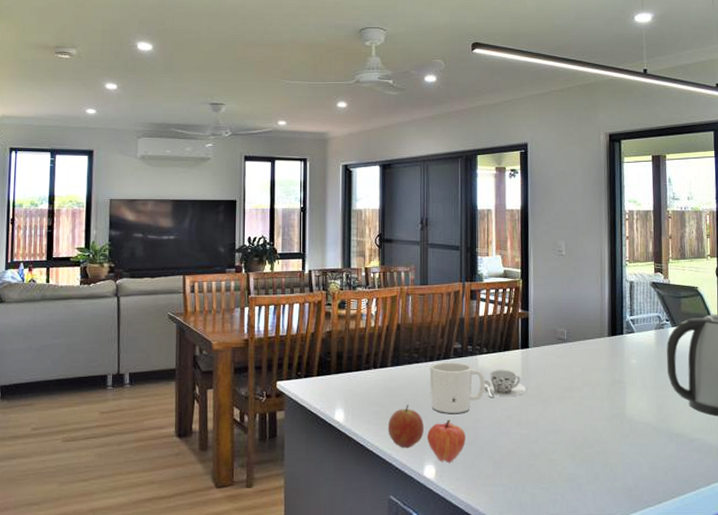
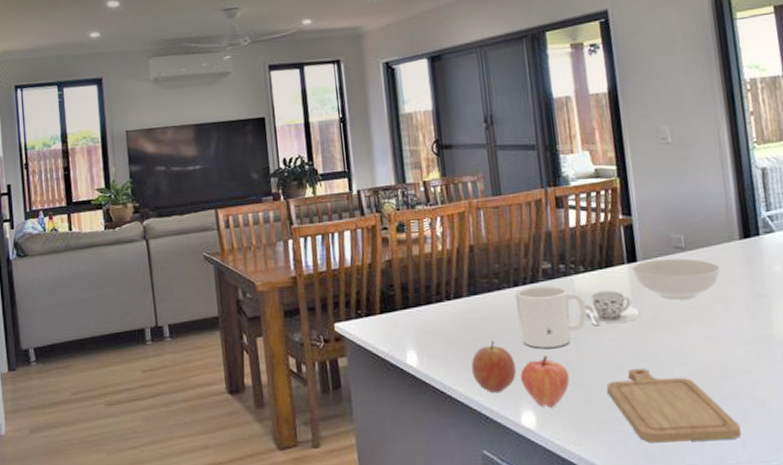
chopping board: none [495,434,593,495] -> present [607,368,741,443]
bowl: none [524,347,592,381] -> present [631,258,721,300]

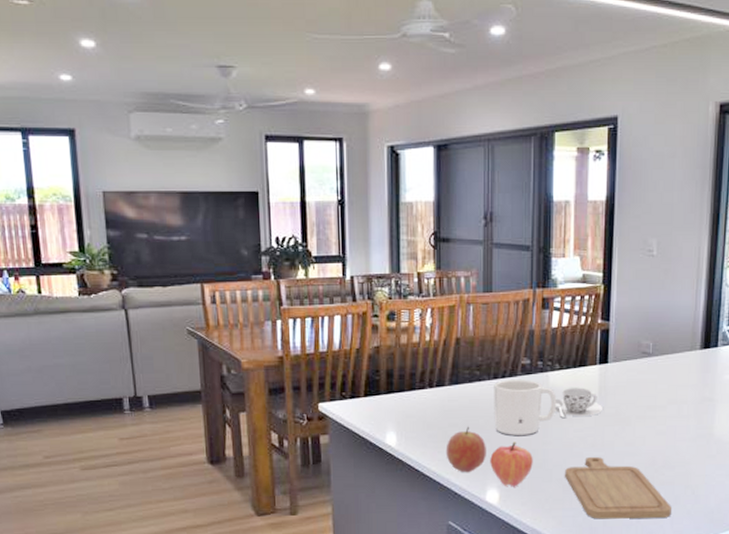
bowl: present [631,258,721,300] -> none [602,362,680,399]

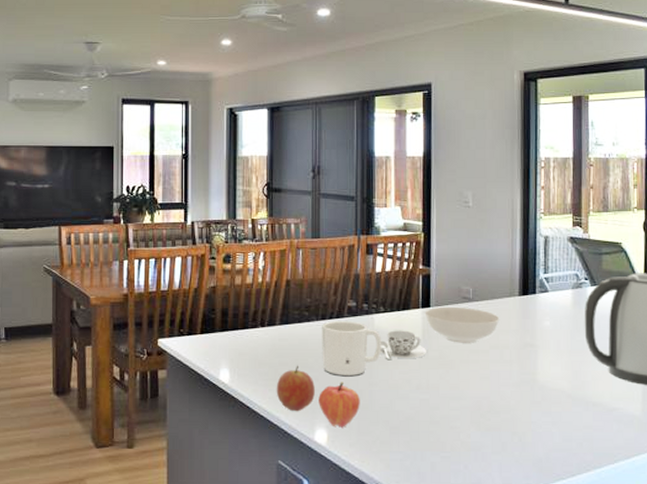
chopping board: present [565,456,671,519] -> none [392,399,499,465]
bowl: none [602,362,680,399] -> present [424,306,500,343]

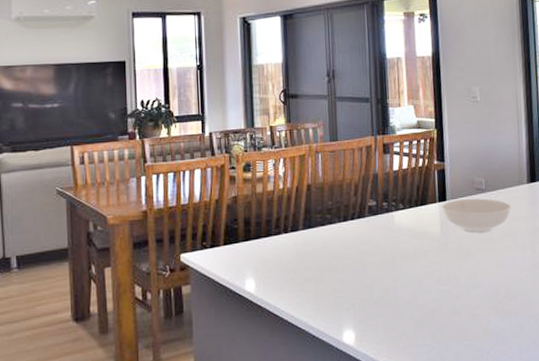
fruit: present [276,365,315,412] -> none [302,268,341,315]
fruit: present [319,382,360,428] -> none [344,281,385,326]
mug: present [322,321,382,377] -> none [344,220,403,276]
teacup: present [380,330,427,359] -> none [401,225,446,255]

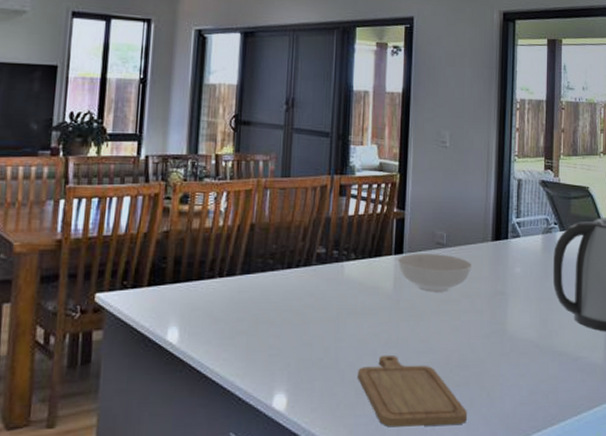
chopping board: none [416,290,518,354] -> present [358,354,467,427]

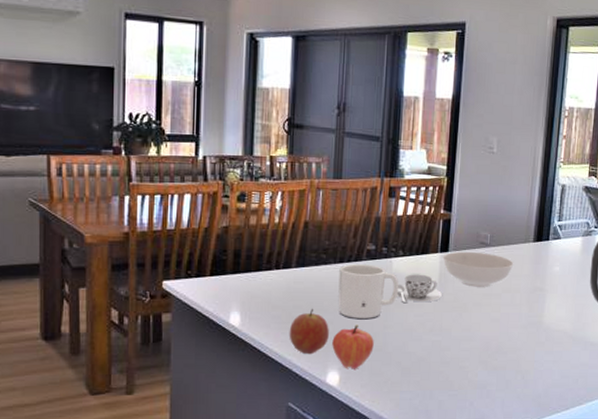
fruit: none [231,320,276,375] -> present [289,308,329,355]
fruit: none [279,338,325,391] -> present [332,325,374,369]
mug: none [285,270,352,333] -> present [338,264,399,320]
teacup: none [348,279,398,311] -> present [396,274,443,302]
chopping board: present [358,354,467,427] -> none [404,341,503,402]

